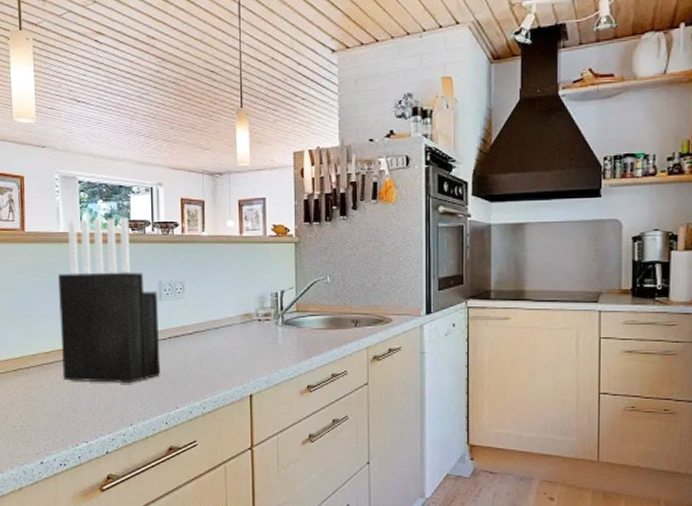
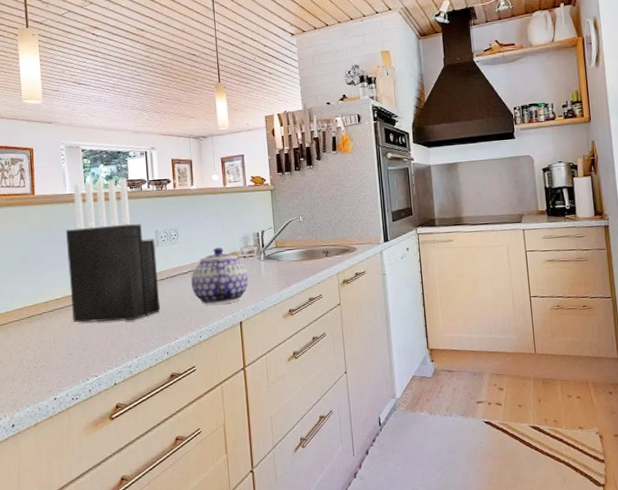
teapot: none [196,306,263,372] -> present [190,247,249,305]

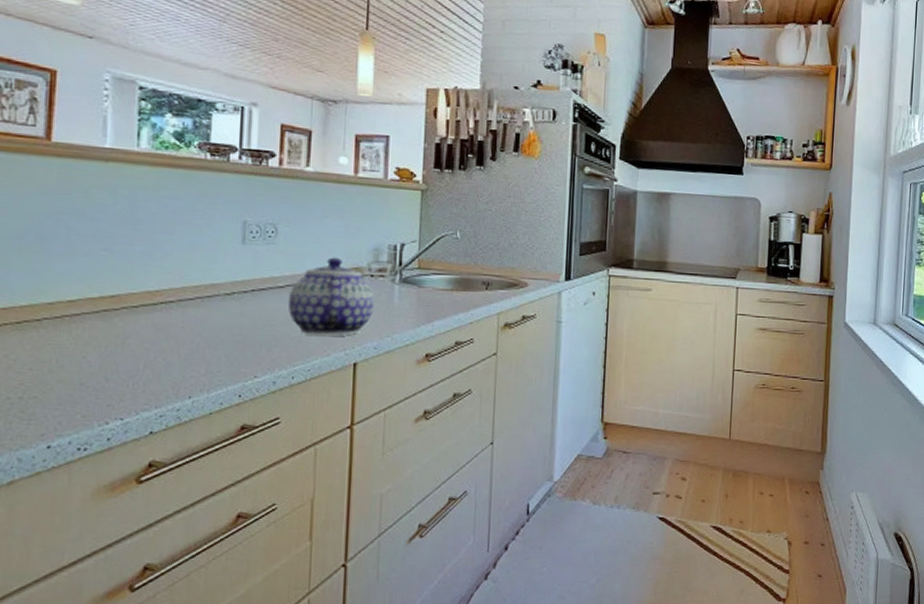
knife block: present [66,178,161,323] -> none [93,134,241,344]

